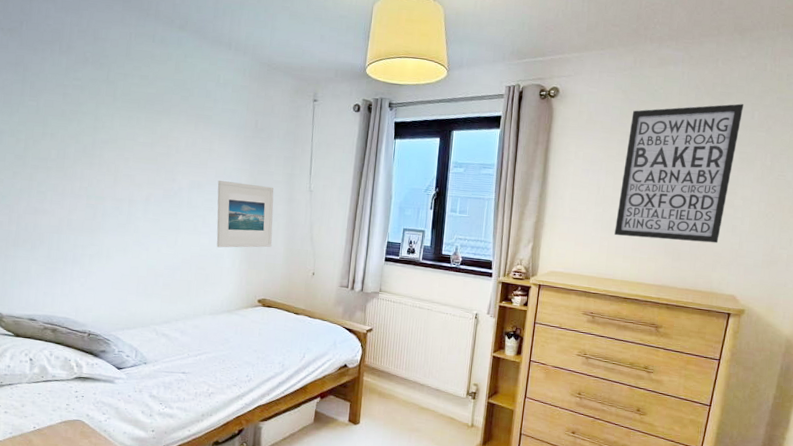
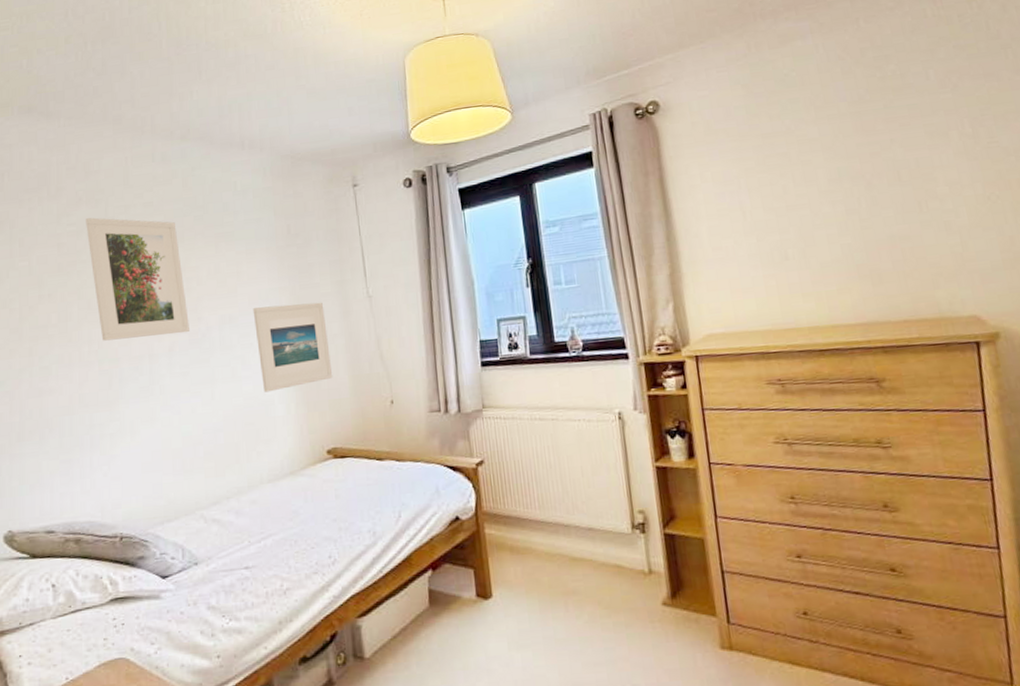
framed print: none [89,77,166,189] -> present [86,217,189,341]
wall art: present [614,104,743,244] -> none [762,65,931,270]

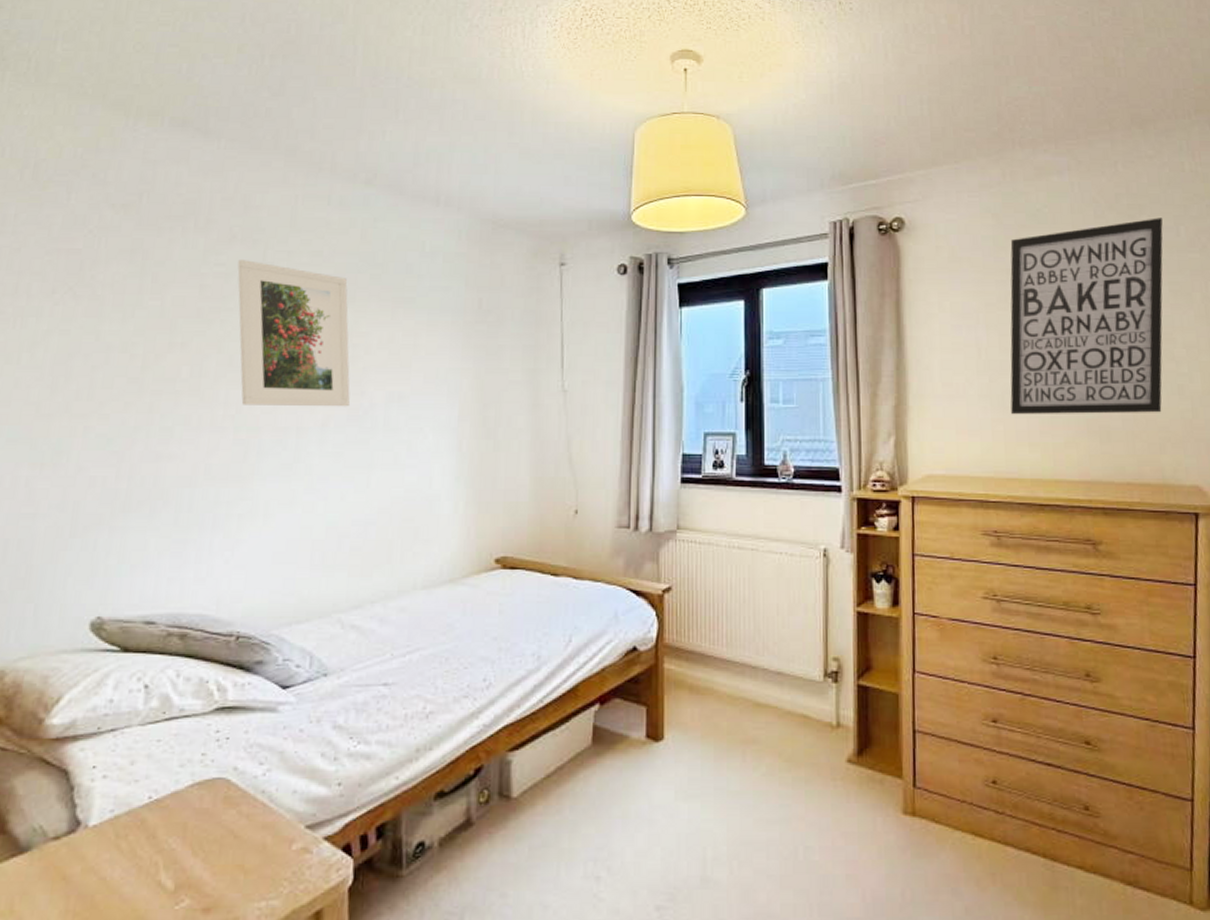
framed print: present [252,302,333,393] -> none [427,388,512,486]
wall art: none [762,65,931,270] -> present [1010,218,1163,415]

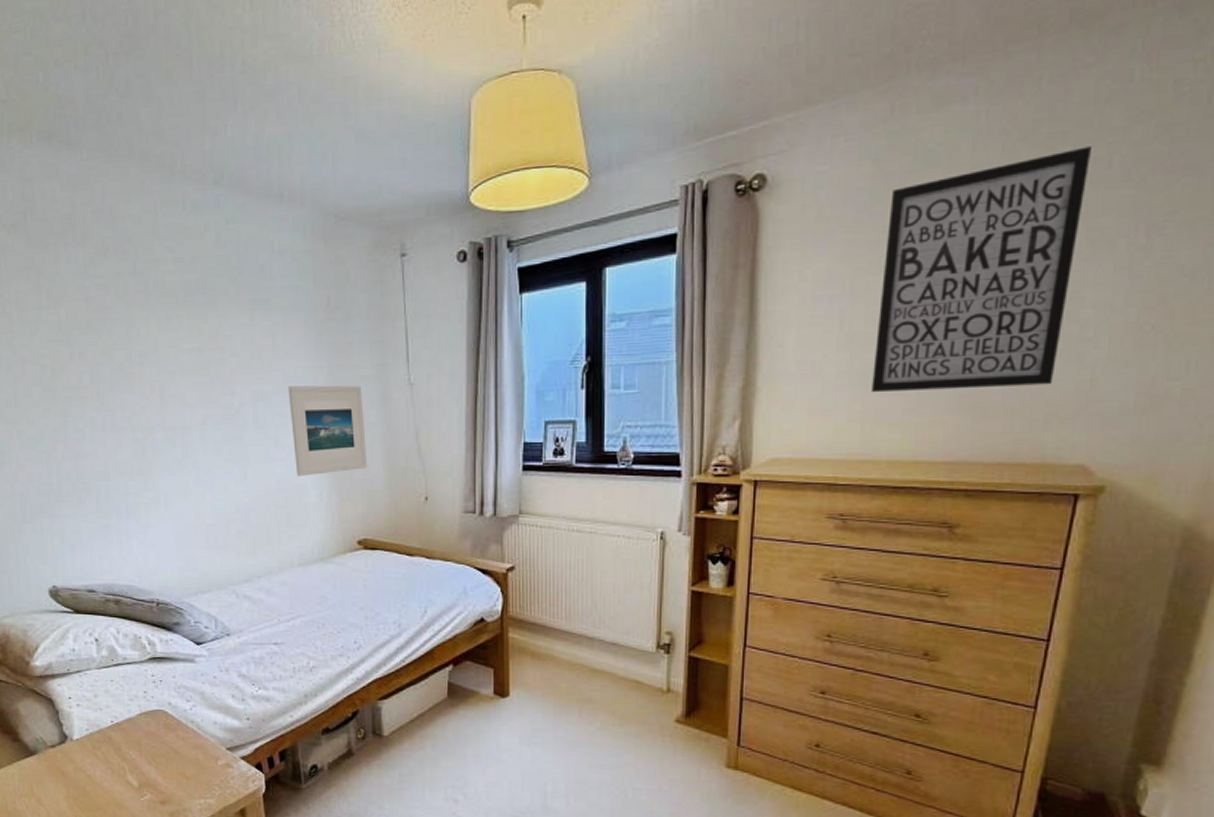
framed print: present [237,260,350,407] -> none [114,271,222,408]
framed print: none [427,388,512,486] -> present [288,385,368,476]

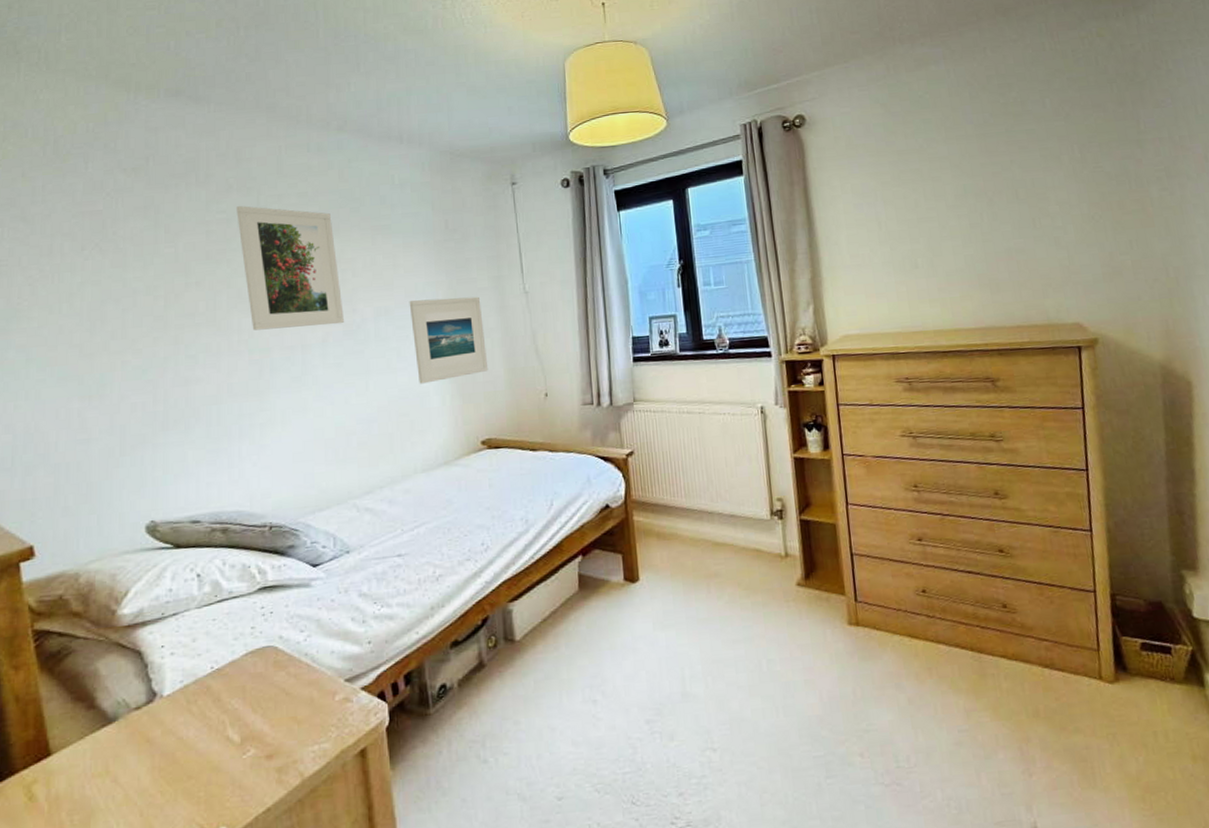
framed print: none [114,271,222,408] -> present [236,206,344,331]
wall art: present [872,146,1091,393] -> none [899,93,1043,277]

